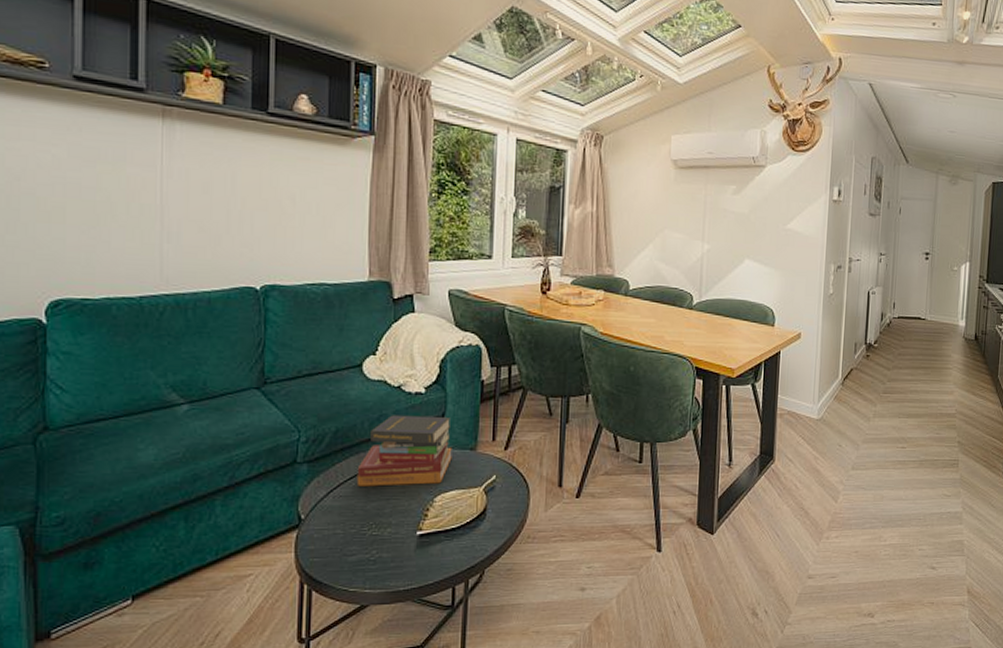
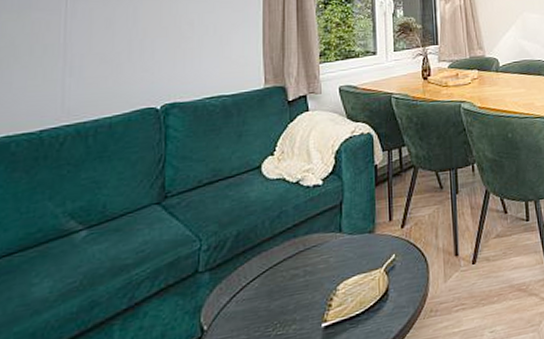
books: present [356,415,452,487] -> none [259,205,352,287]

